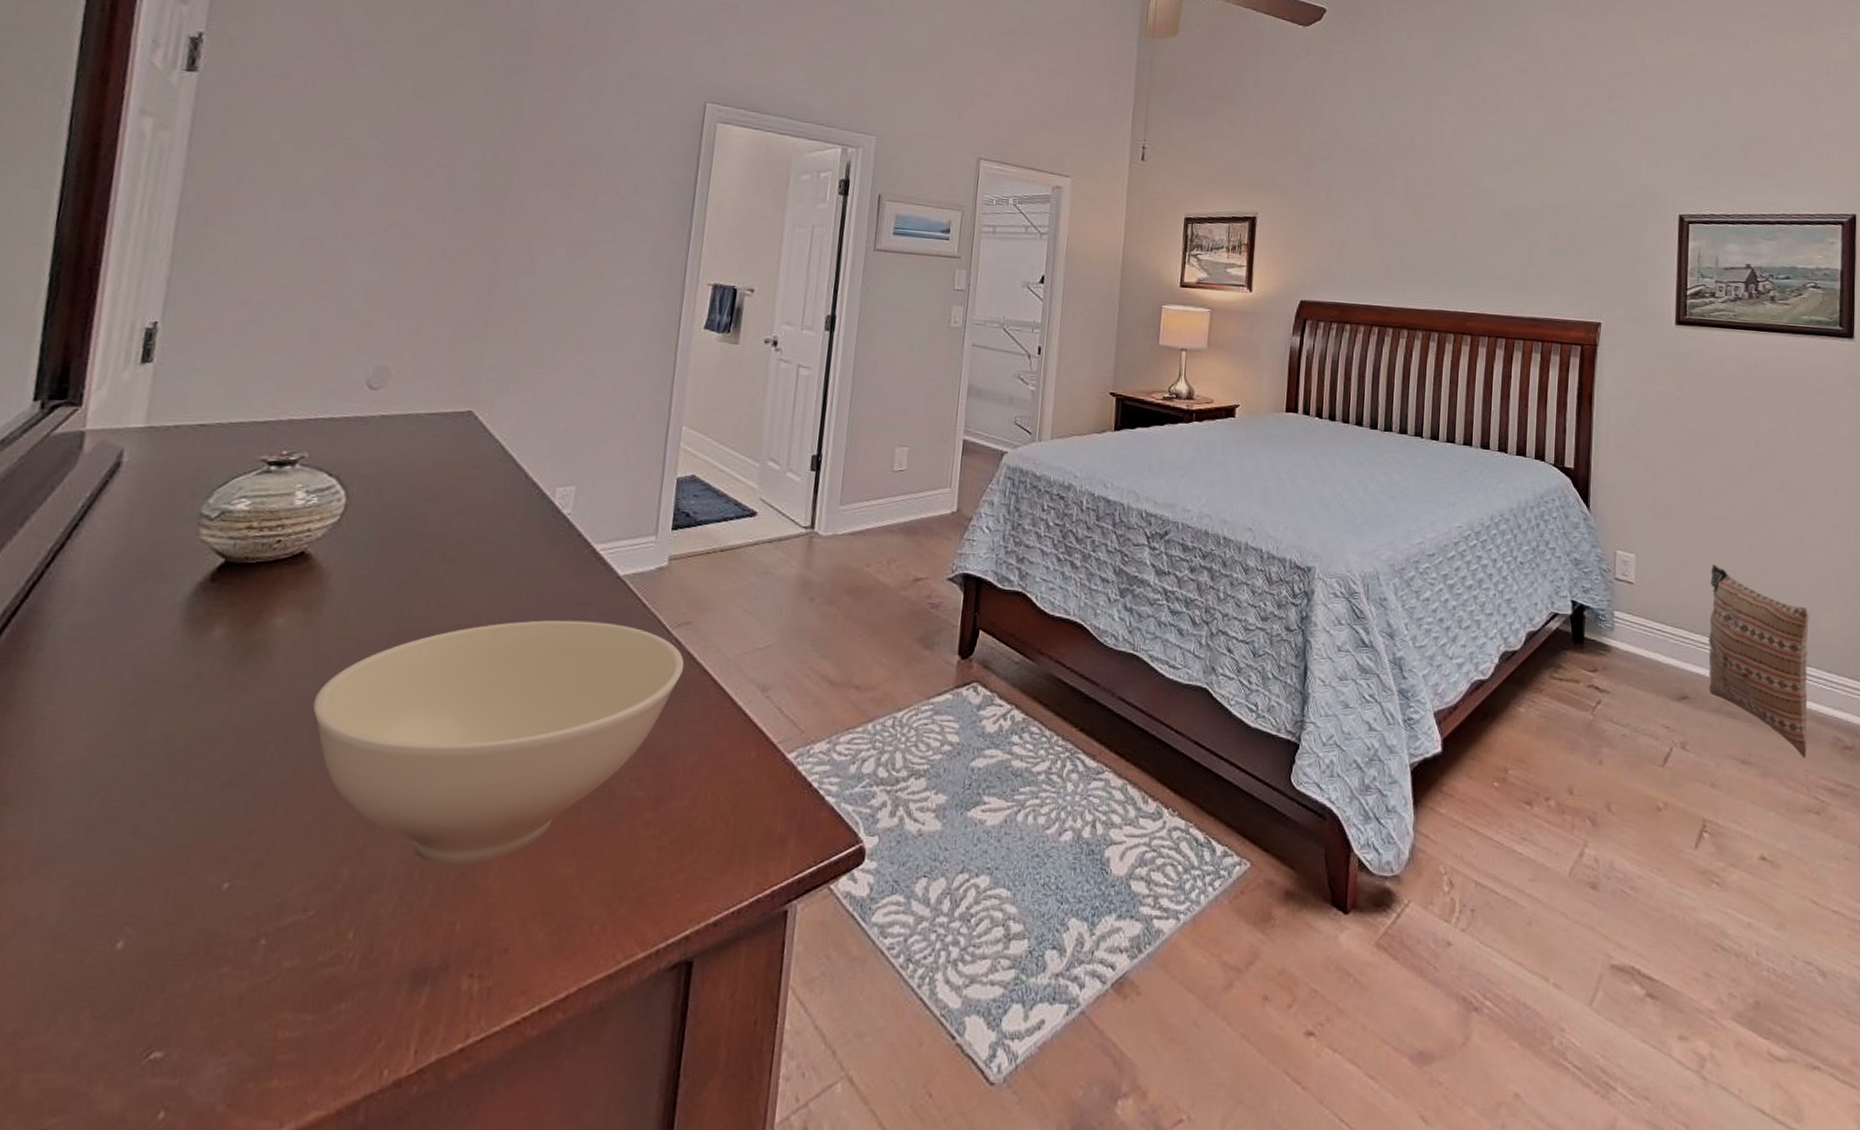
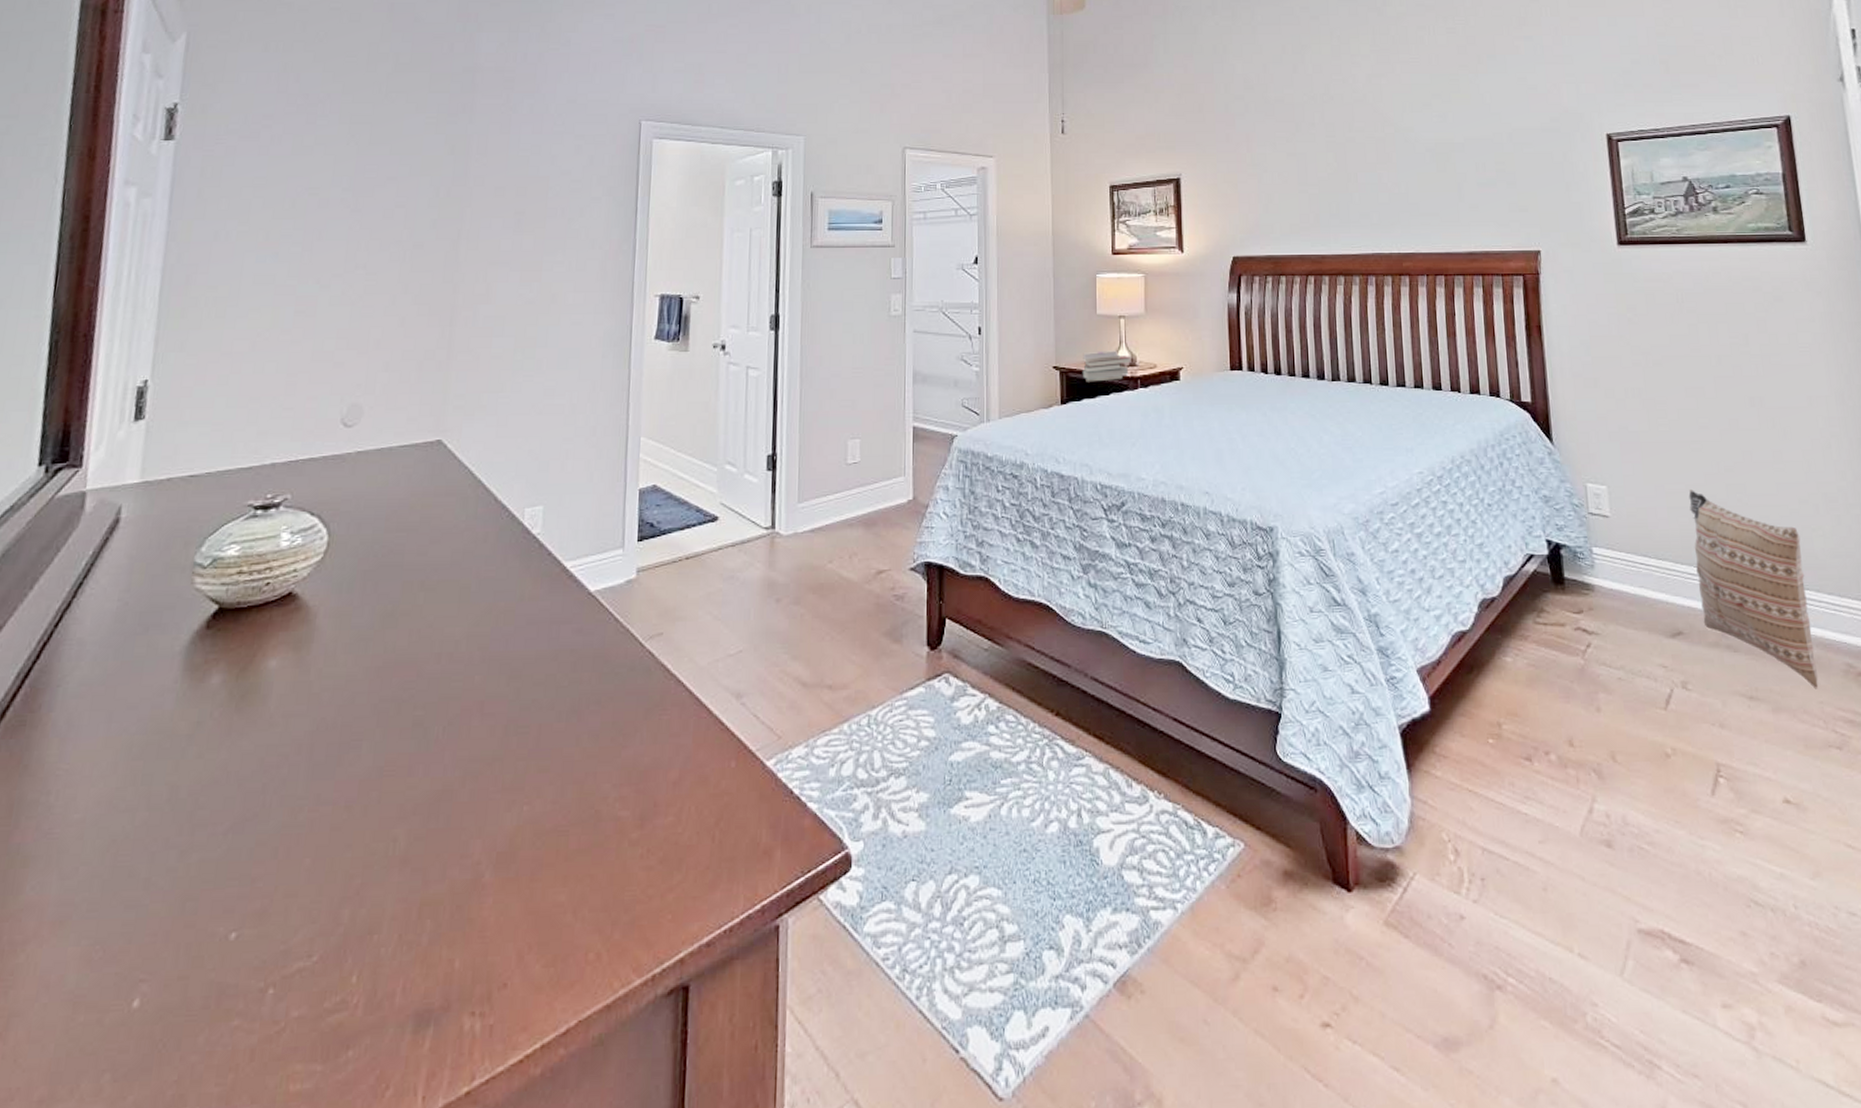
bowl: present [312,619,685,865] -> none [307,639,659,900]
books: none [1138,381,1189,412] -> present [1082,349,1132,382]

